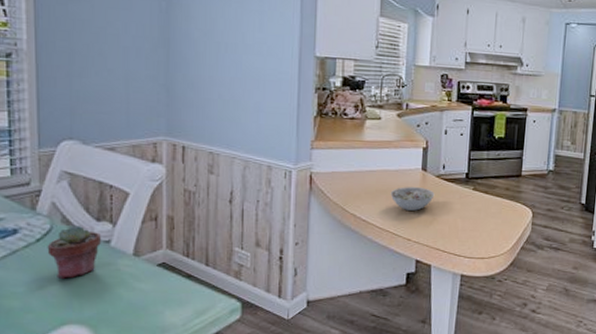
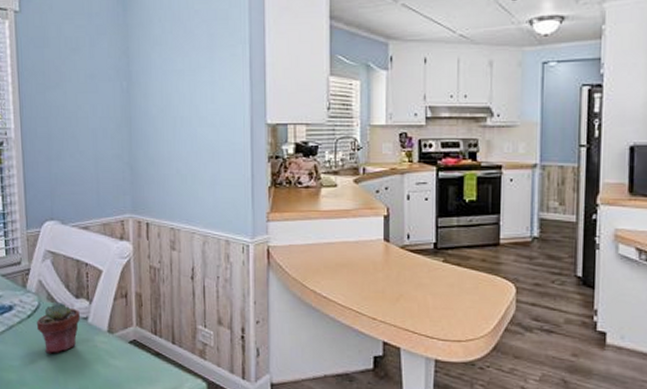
bowl: present [390,187,435,211] -> none [351,260,400,286]

